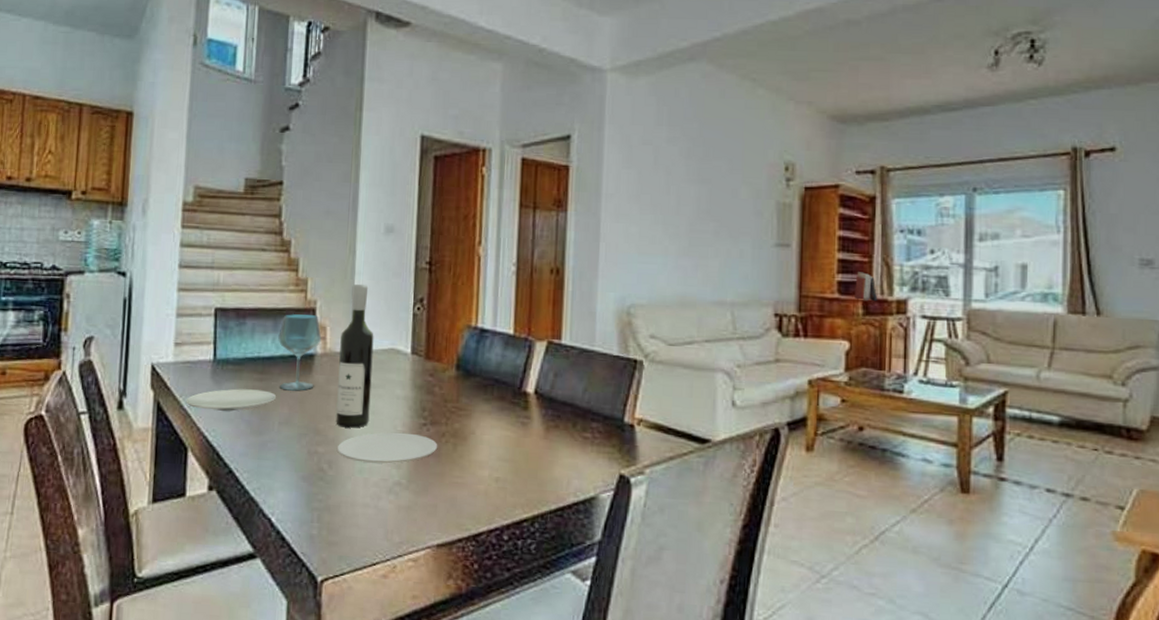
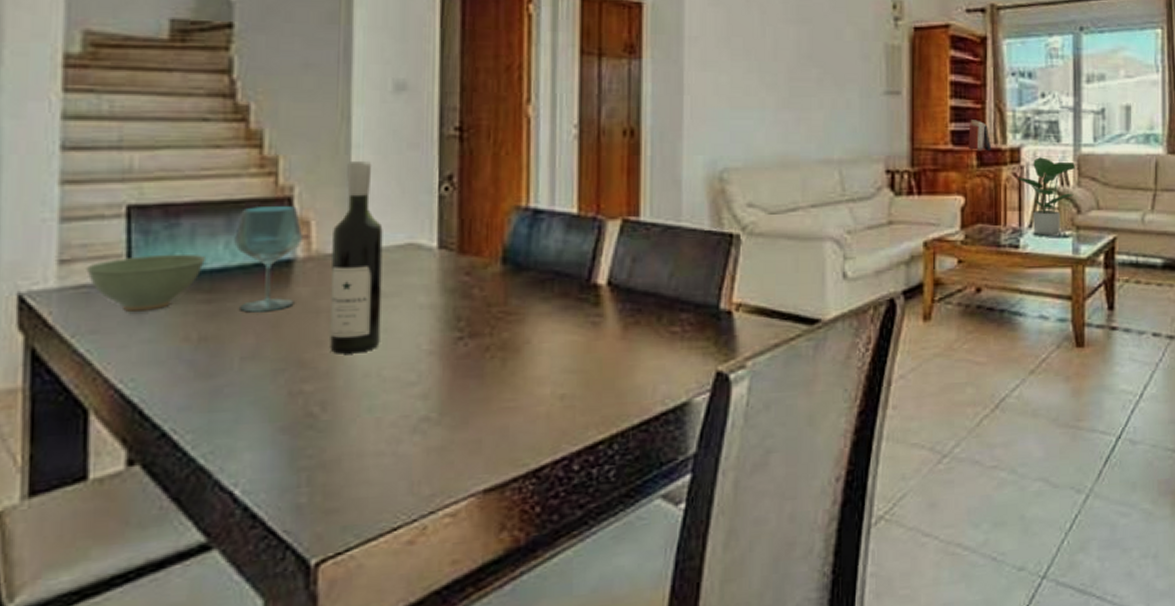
plate: present [186,389,277,412] -> none [82,315,236,352]
bowl: none [190,344,260,383] -> present [86,253,205,312]
plate: present [337,432,438,464] -> none [334,351,481,398]
potted plant: none [904,310,964,385] -> present [1018,157,1075,236]

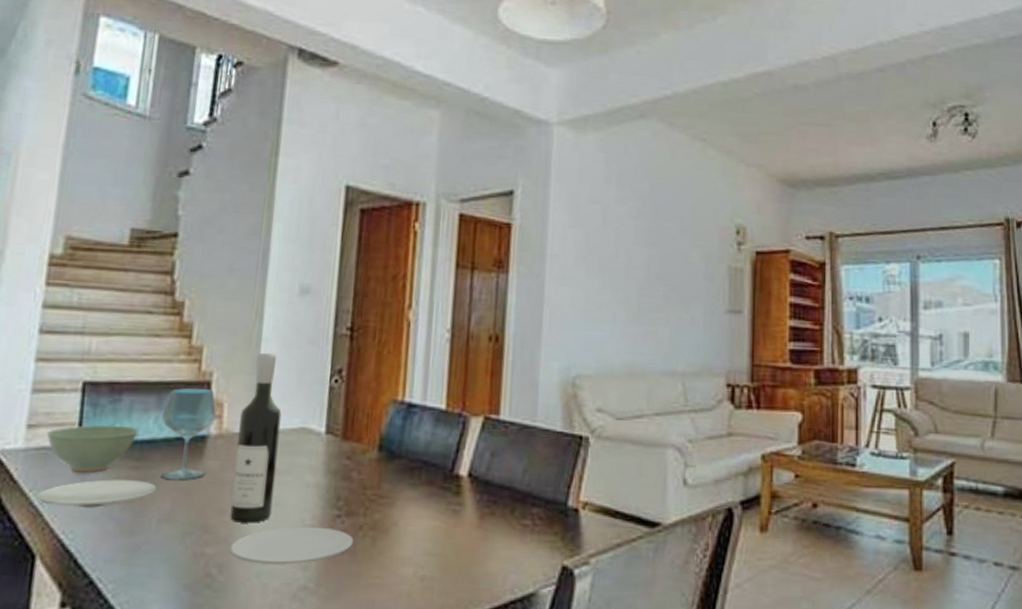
plate: none [82,315,236,352] -> present [37,479,157,508]
plate: none [334,351,481,398] -> present [230,526,354,565]
books: present [968,120,992,152] -> none [806,340,830,371]
potted plant: present [1018,157,1075,236] -> none [855,379,912,456]

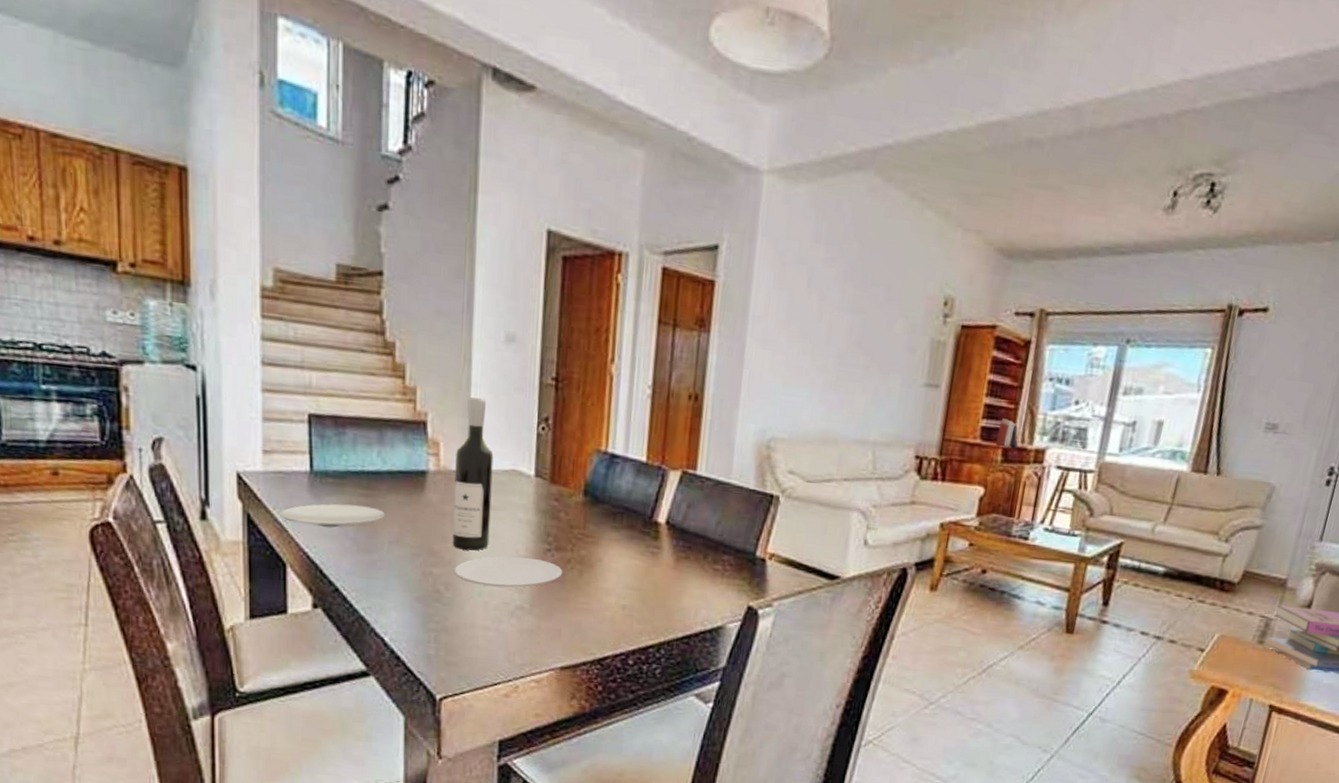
bowl: present [47,424,139,473] -> none [282,454,364,498]
wine glass: present [161,387,217,481] -> none [384,425,434,510]
books: none [806,340,830,371] -> present [995,418,1018,450]

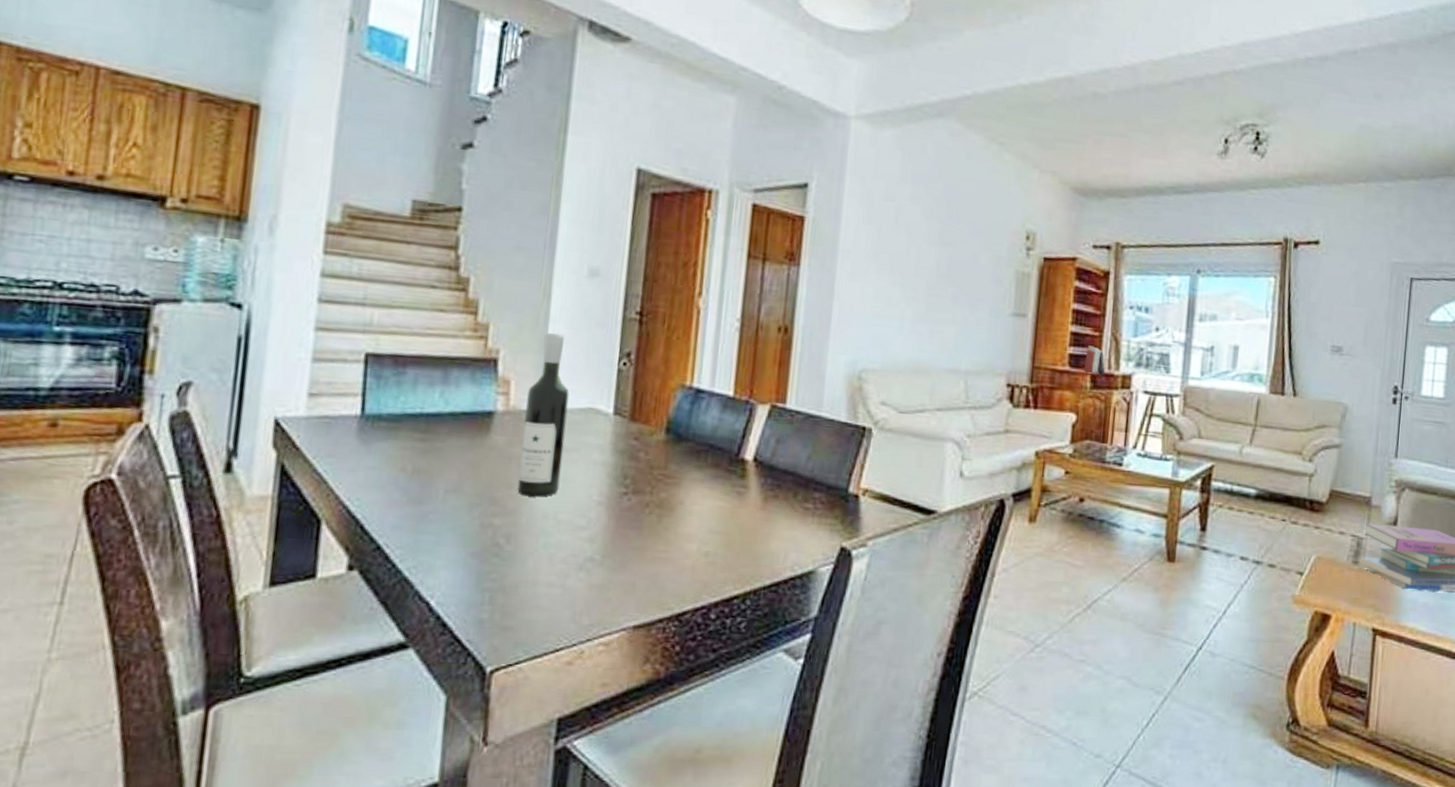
plate: present [280,503,385,528] -> none [321,450,443,477]
plate: present [455,556,563,588] -> none [518,501,640,538]

